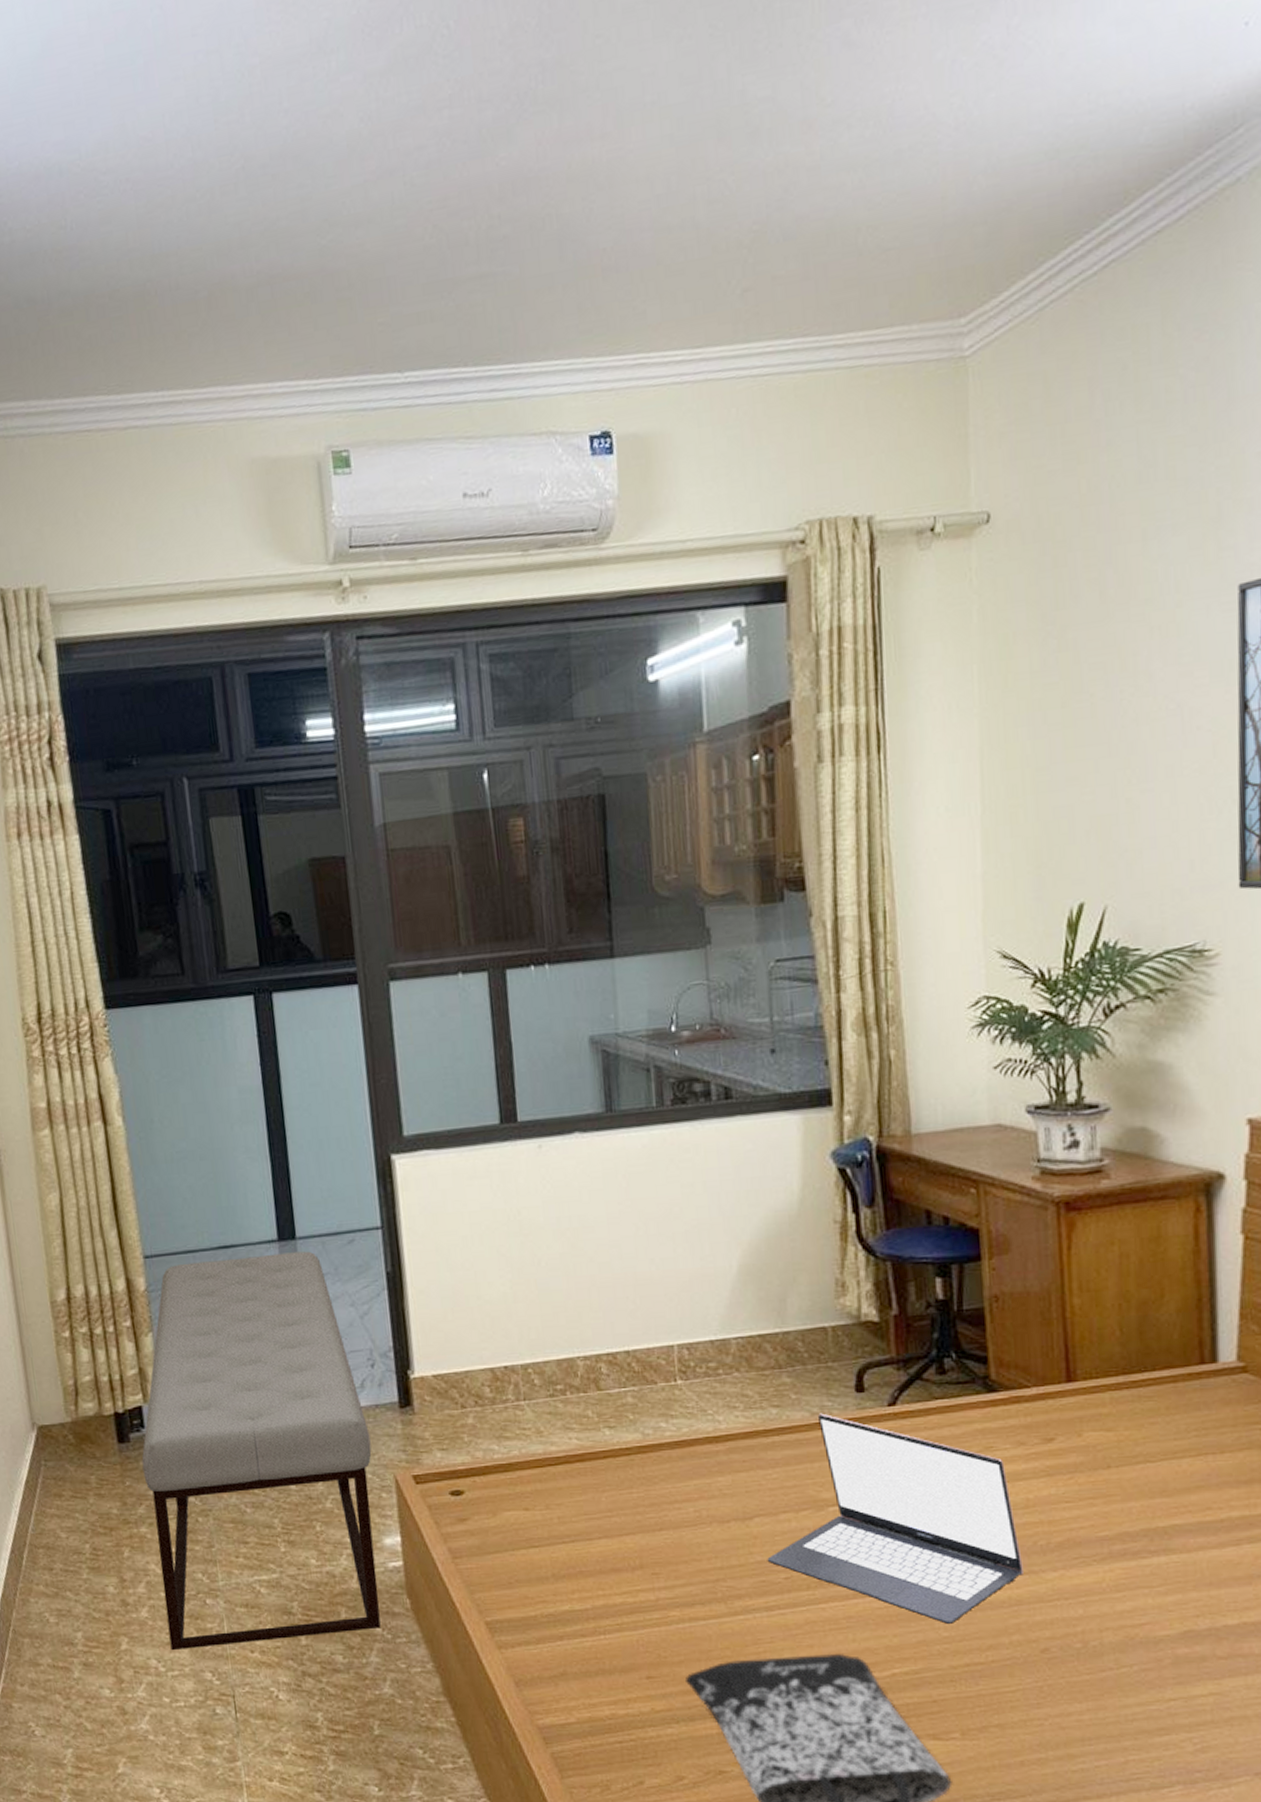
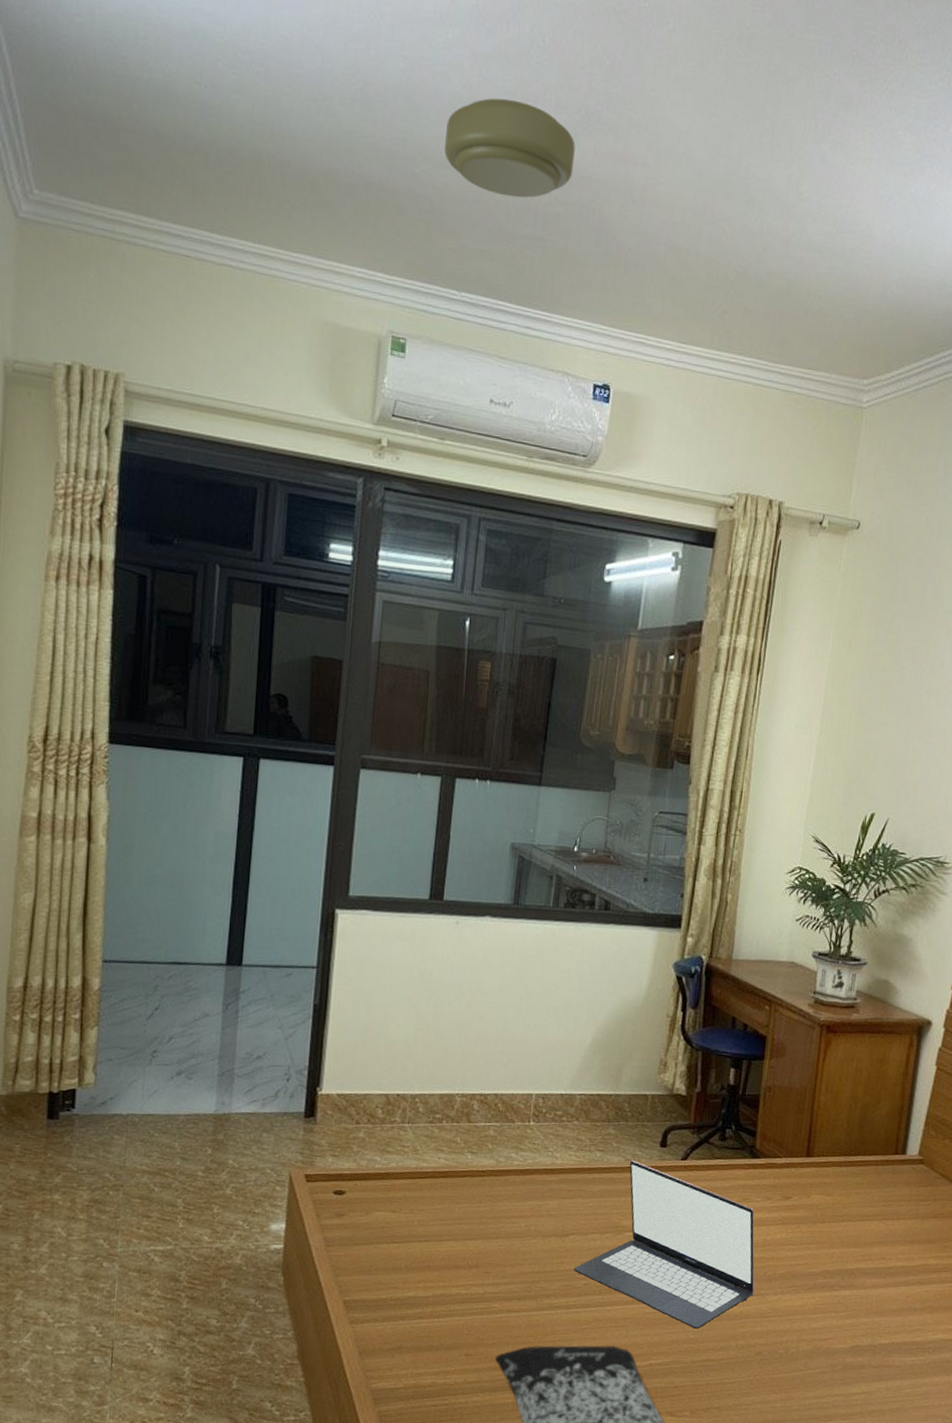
bench: present [141,1251,381,1651] -> none [62,971,275,1305]
ceiling light: none [349,111,515,239] -> present [444,98,576,198]

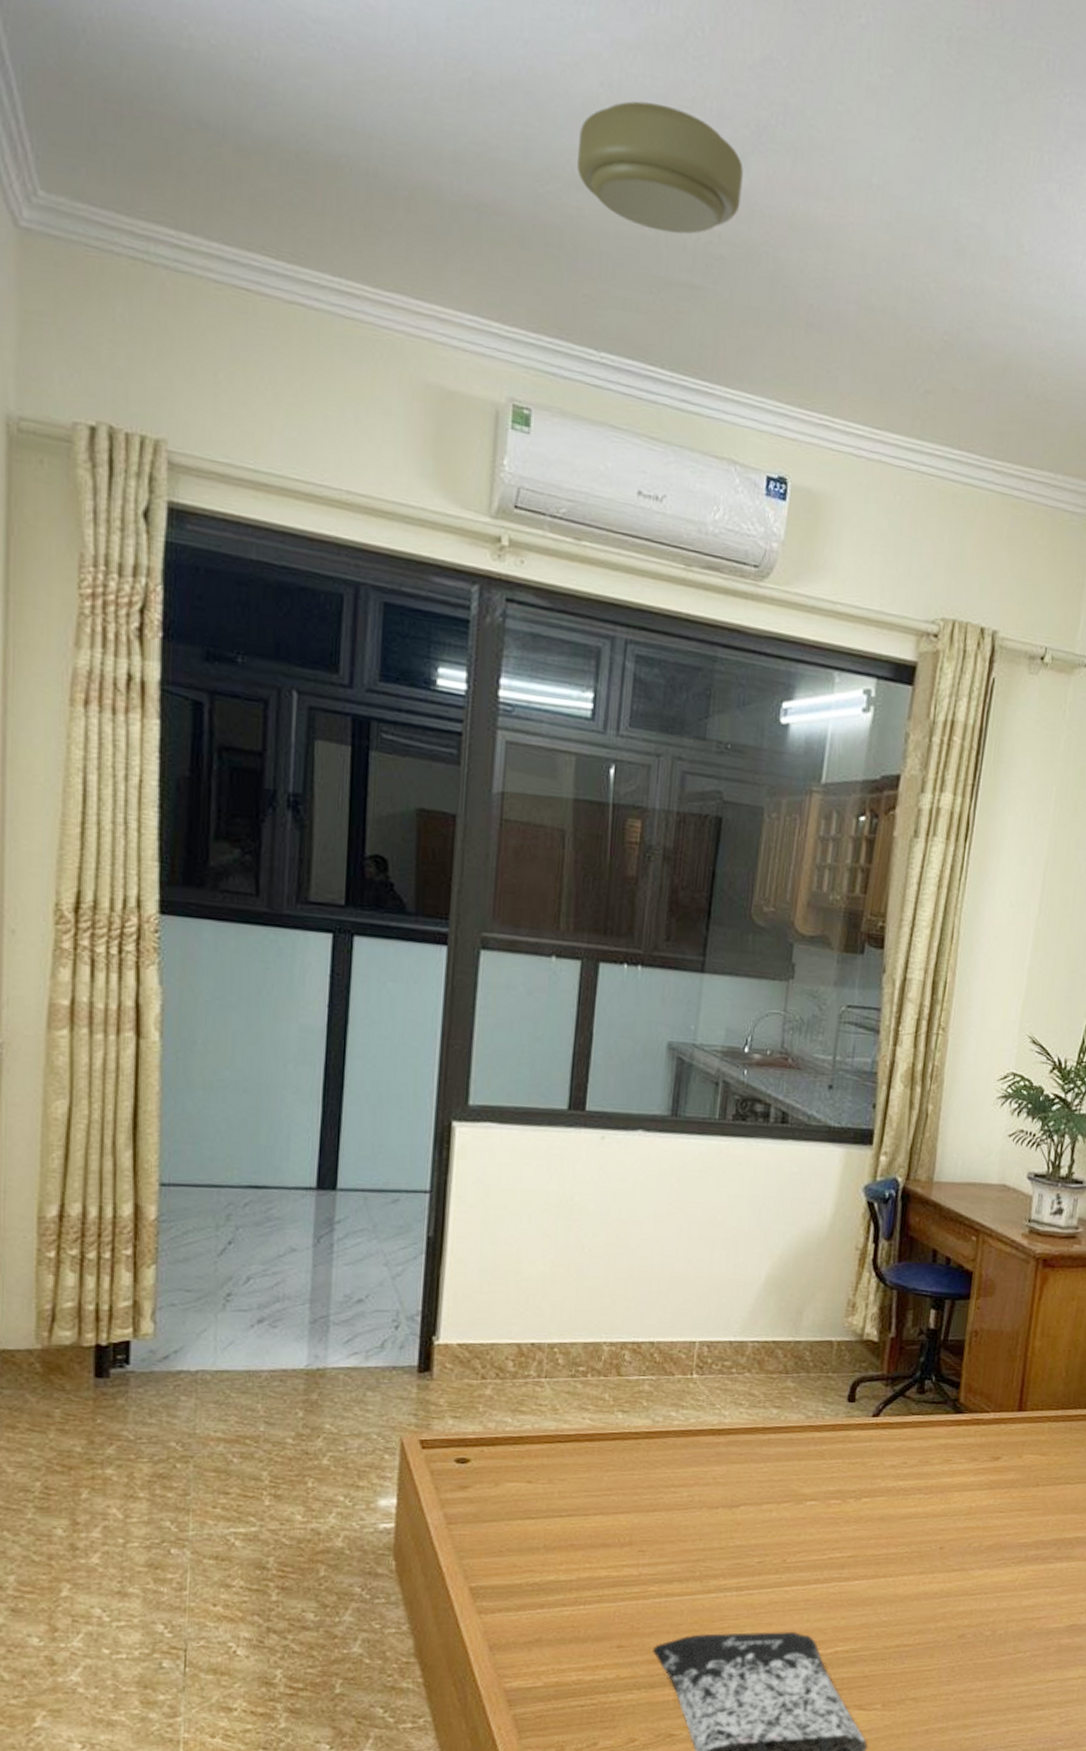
laptop: present [573,1160,755,1329] -> none [745,1417,958,1610]

